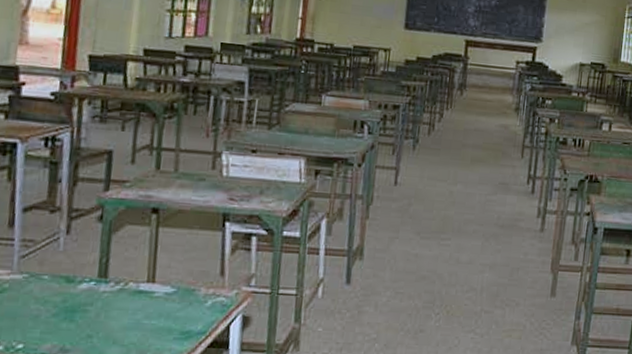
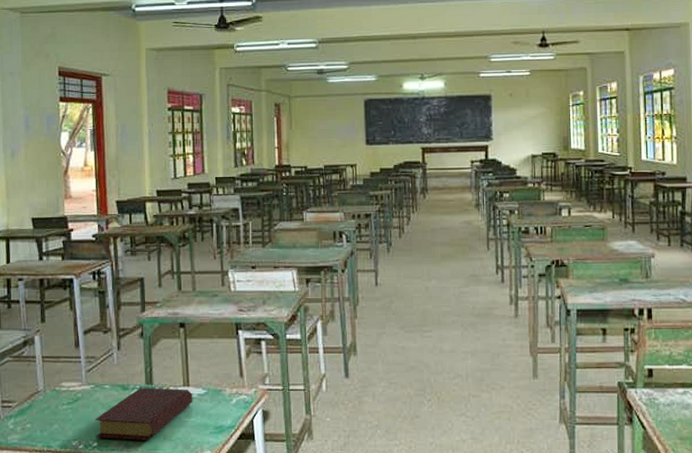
book: none [22,281,158,345] -> present [95,387,193,441]

